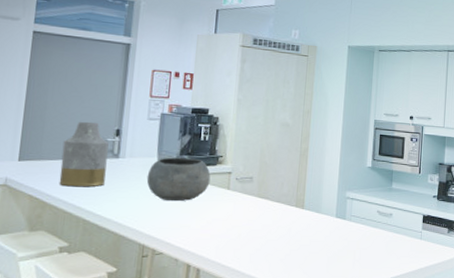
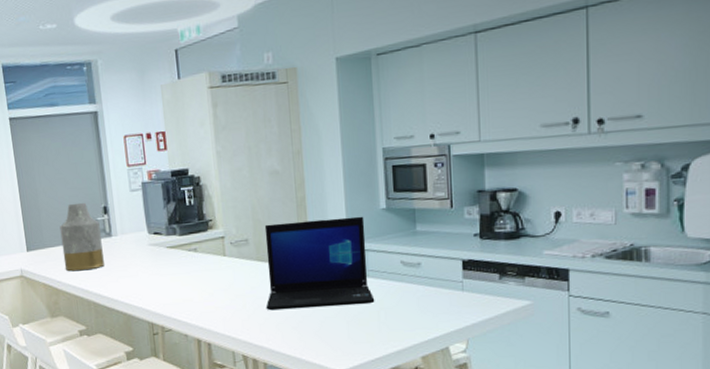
bowl: present [146,157,211,202] -> none [141,226,204,276]
laptop: none [258,167,354,244] -> present [264,216,375,311]

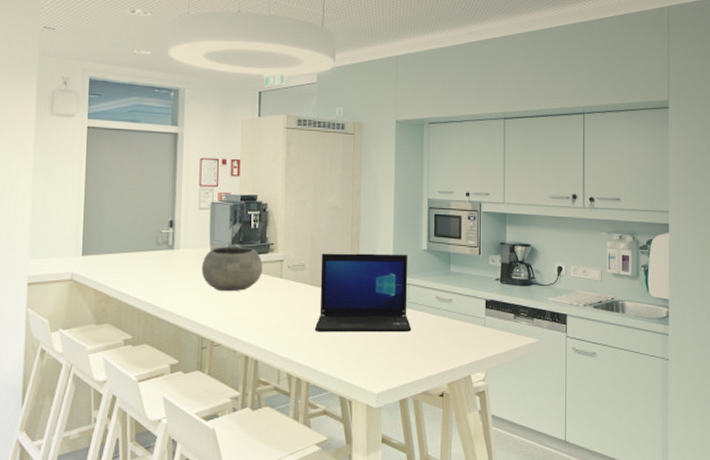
vase: present [59,202,105,272] -> none [120,214,163,280]
bowl: none [141,226,204,276] -> present [201,246,263,292]

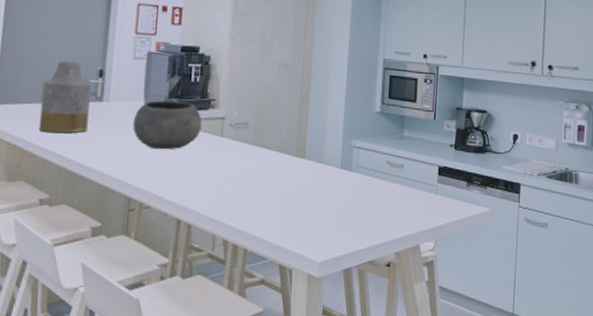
vase: none [120,214,163,280] -> present [38,61,91,134]
laptop: present [314,253,412,333] -> none [255,111,360,199]

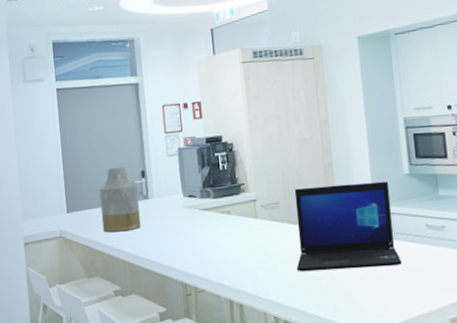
bowl: present [132,100,202,150] -> none [176,190,237,237]
laptop: none [255,111,360,199] -> present [294,181,402,272]

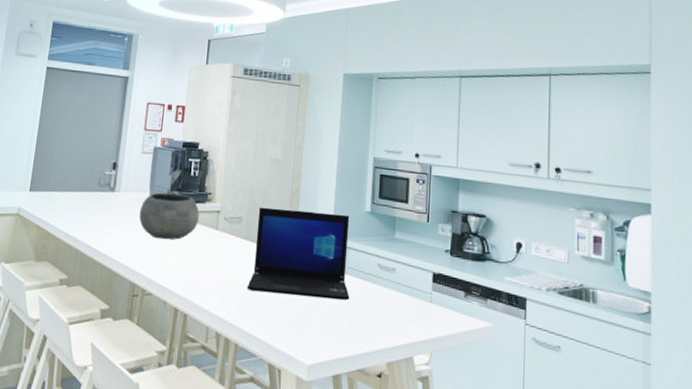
vase: present [99,166,141,233] -> none [62,154,106,220]
bowl: none [176,190,237,237] -> present [139,192,200,240]

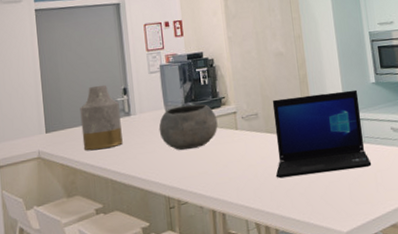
vase: none [62,154,106,220] -> present [79,84,123,151]

